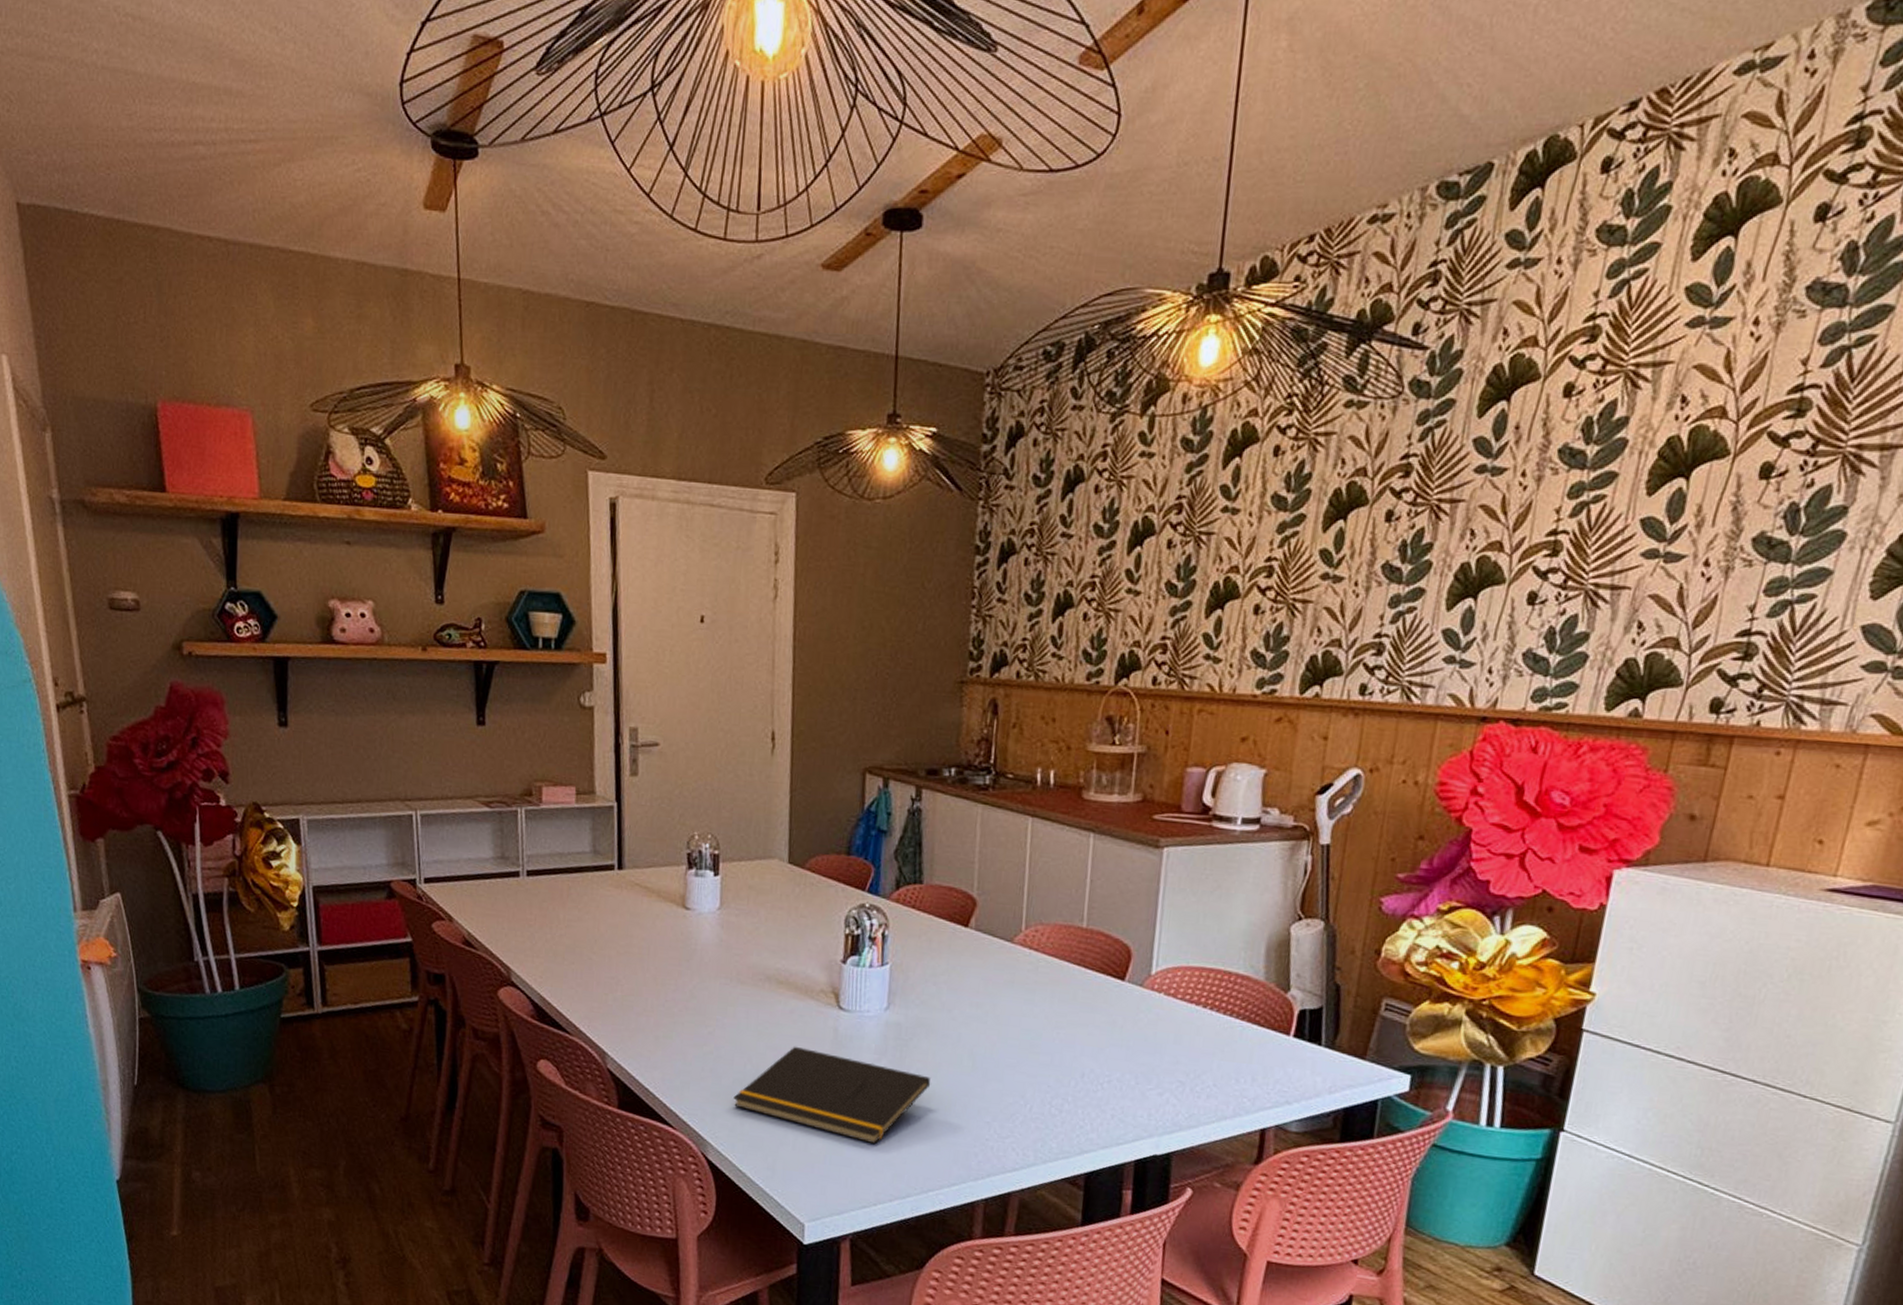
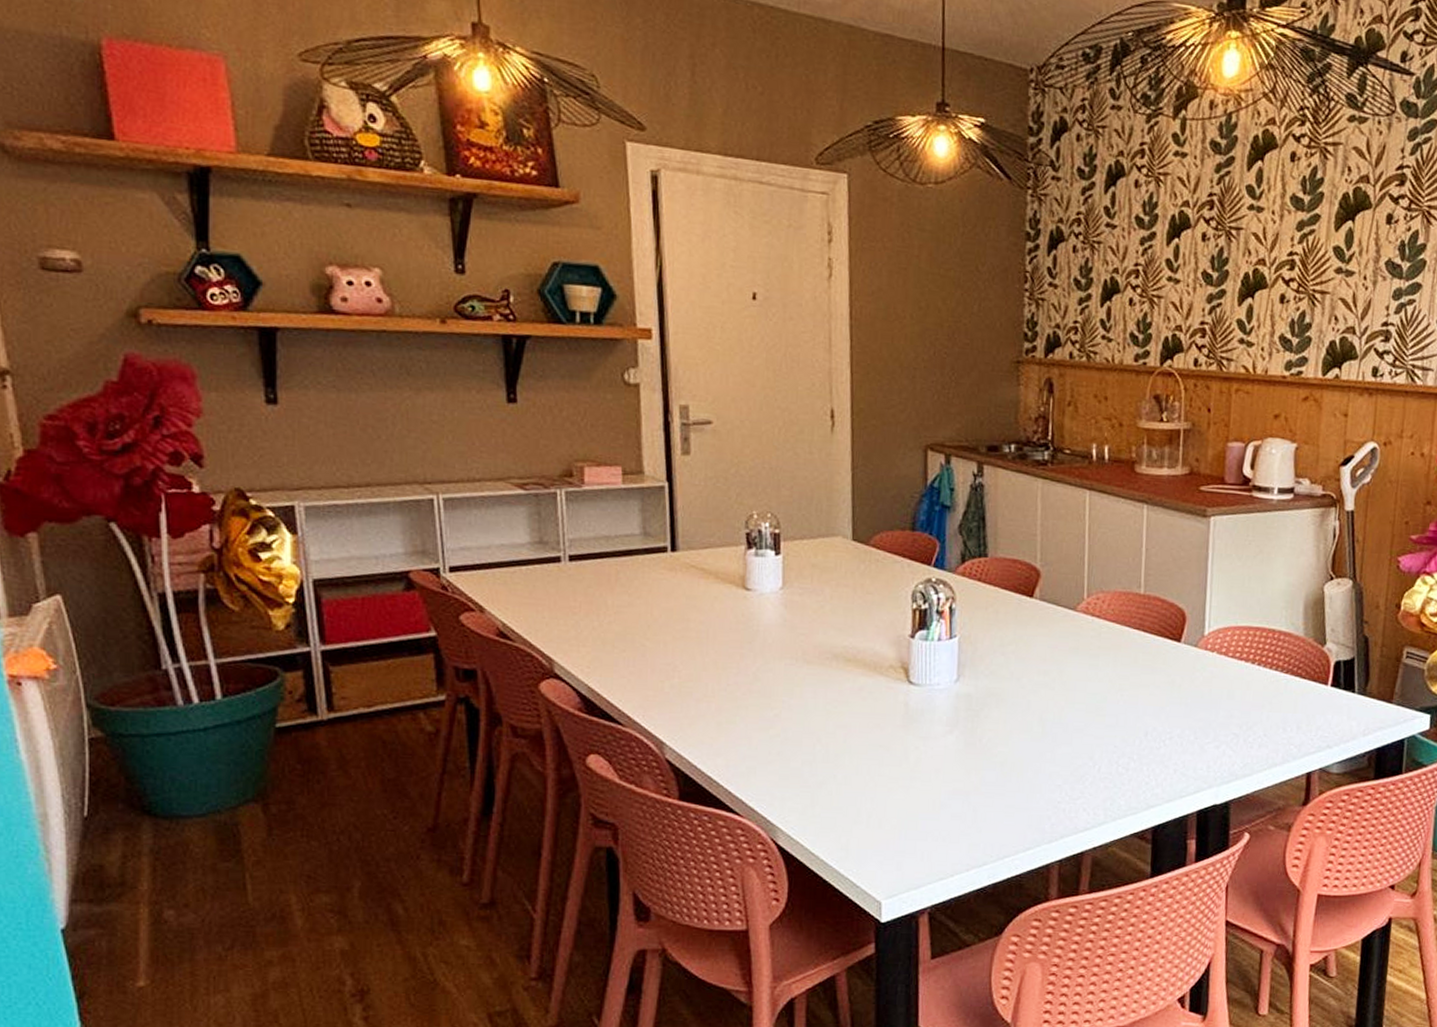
notepad: present [733,1046,931,1145] -> none [803,723,1003,816]

